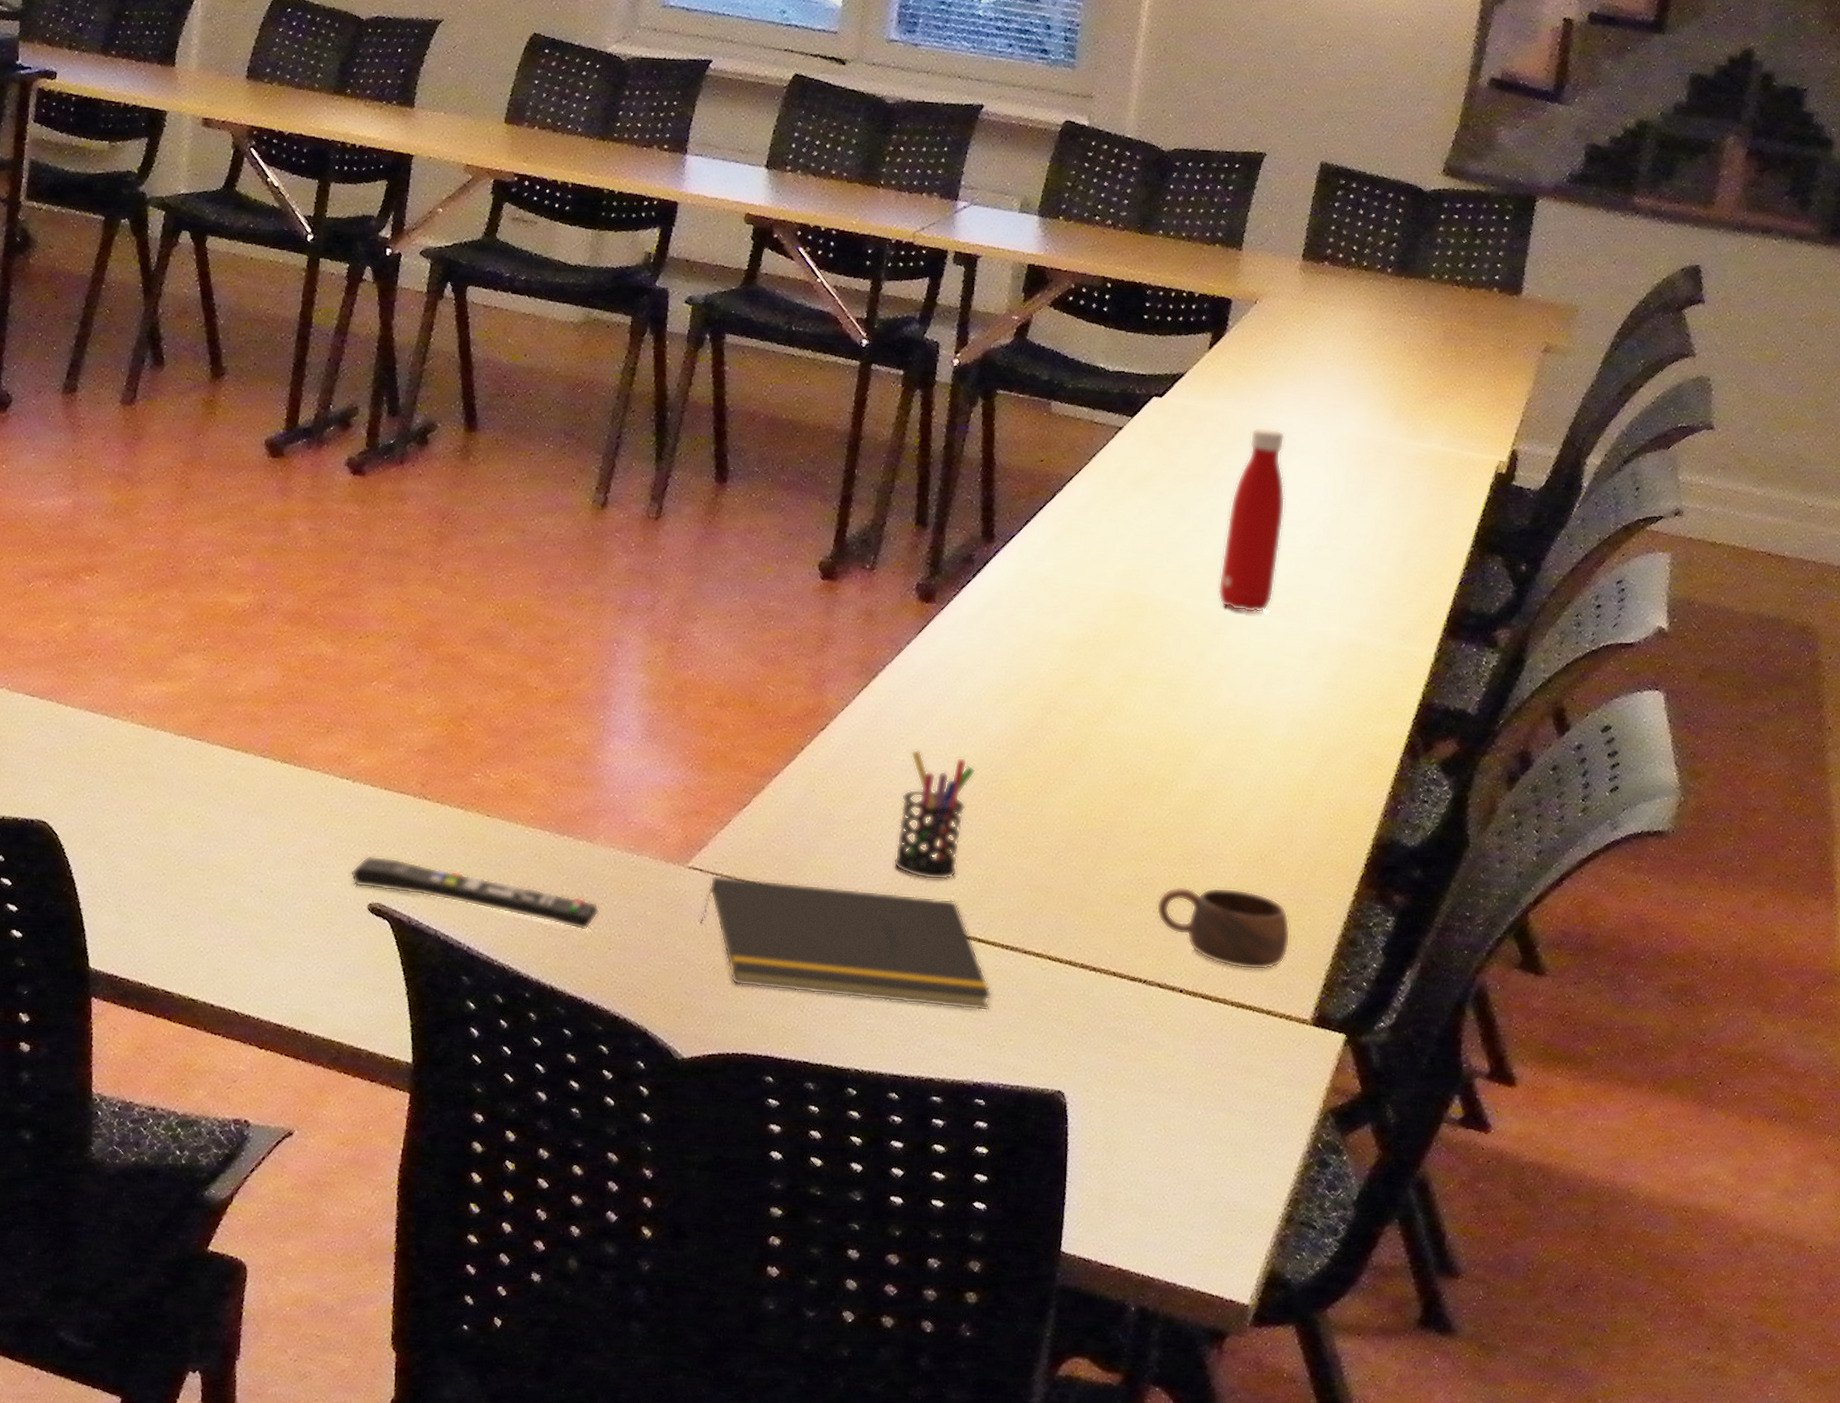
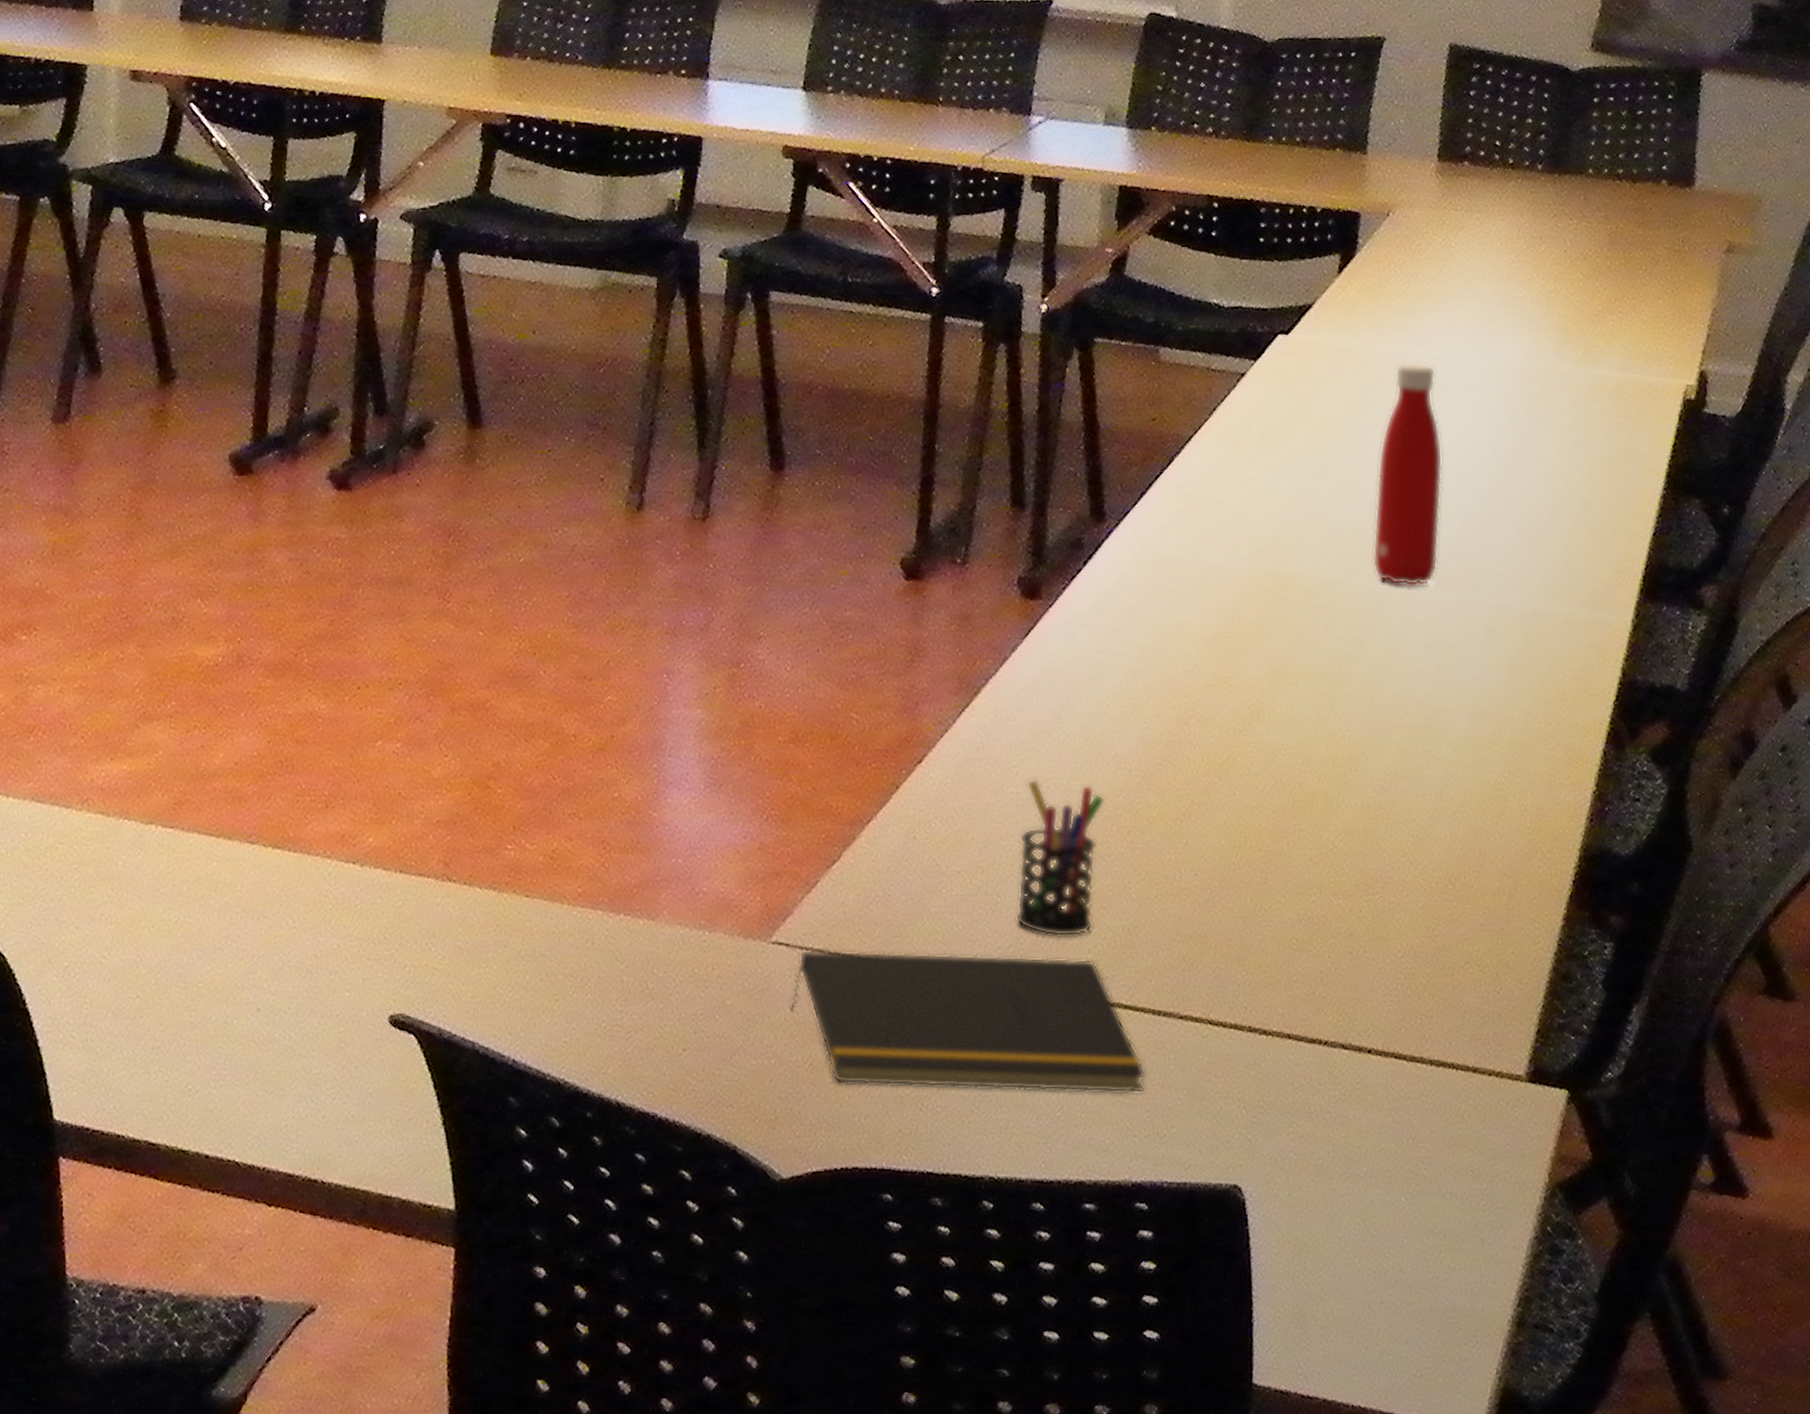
remote control: present [350,856,600,930] -> none [364,955,669,1029]
cup: present [1156,886,1291,970] -> none [1332,921,1493,1020]

